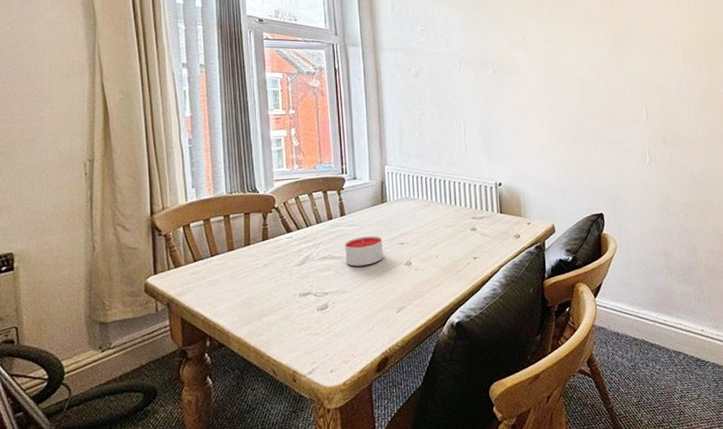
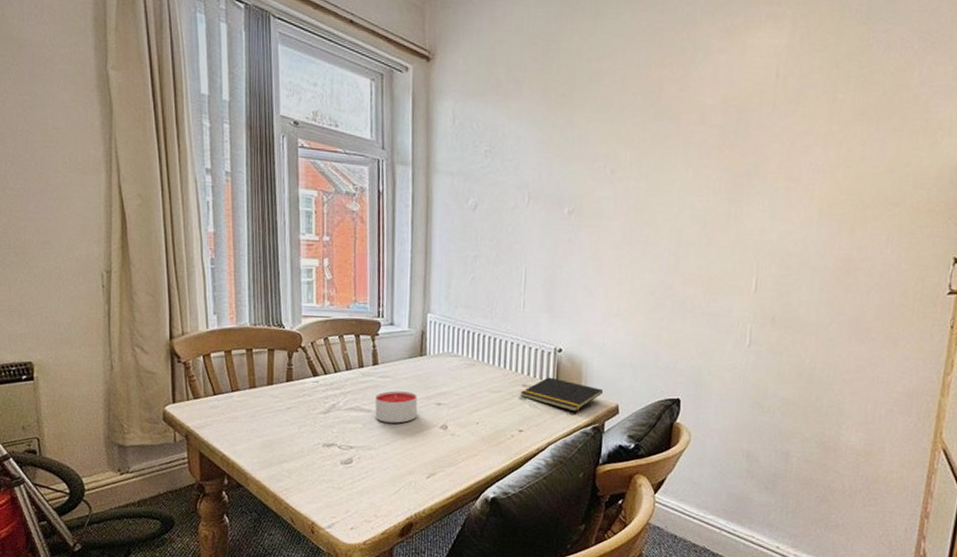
notepad: none [471,208,540,235] -> present [520,377,604,412]

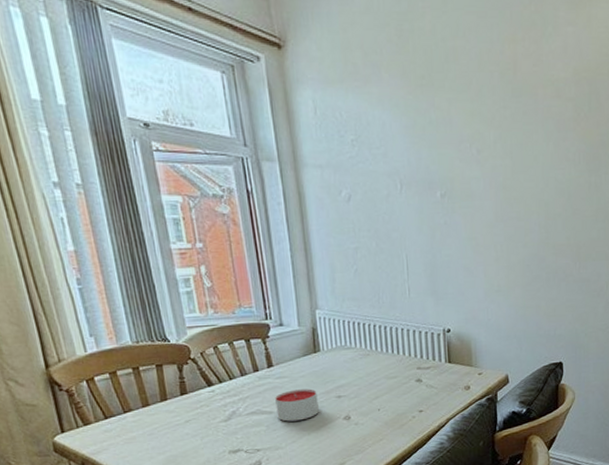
notepad: present [520,377,604,412] -> none [415,357,493,387]

